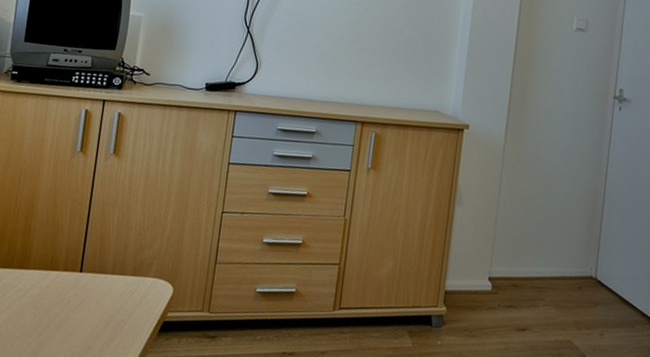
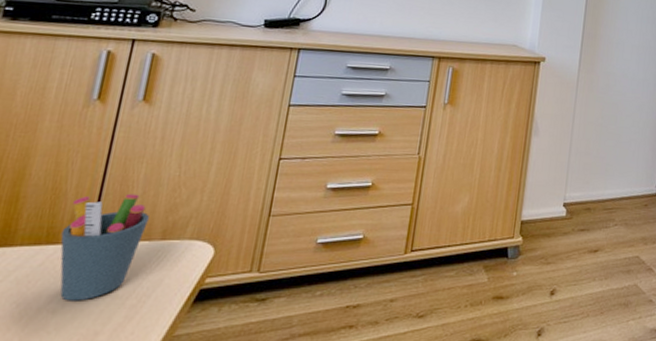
pen holder: none [60,233,123,320] -> present [60,193,149,301]

